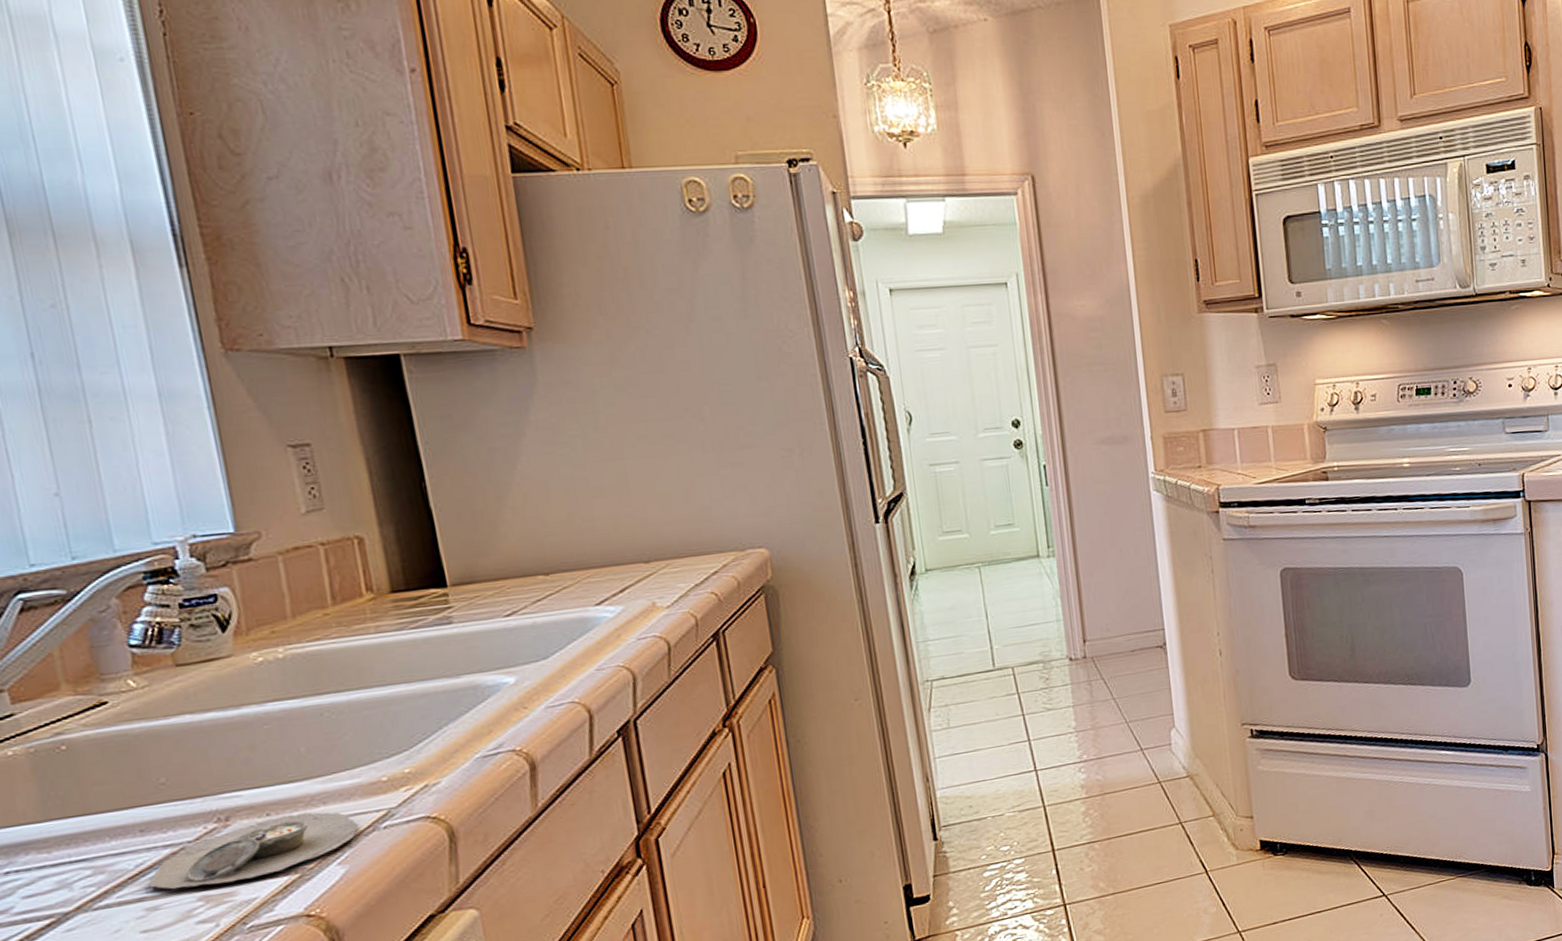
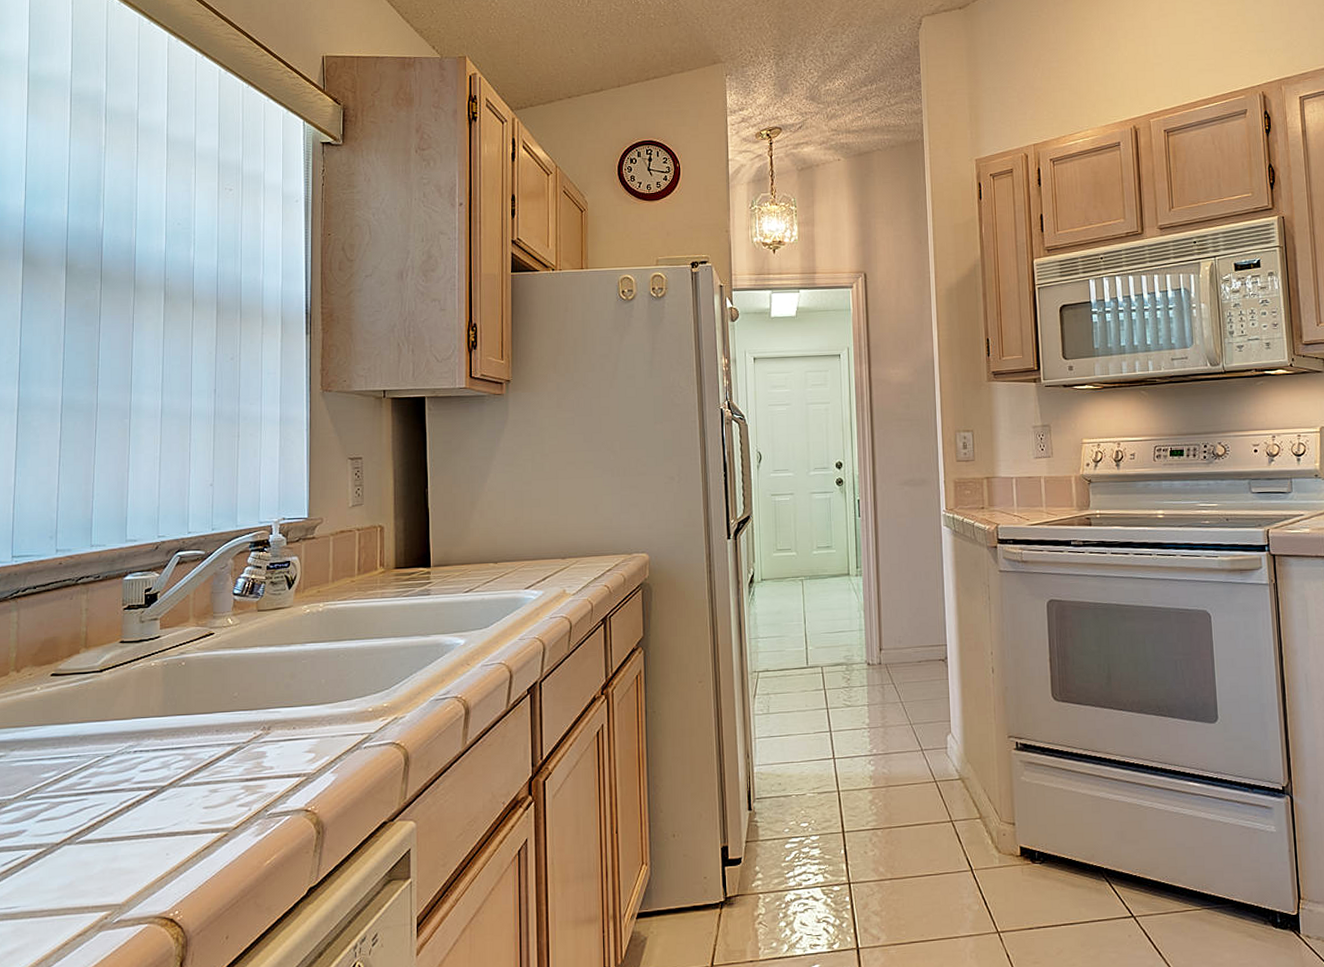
soap dish: present [148,812,358,890] -> none [214,729,348,778]

